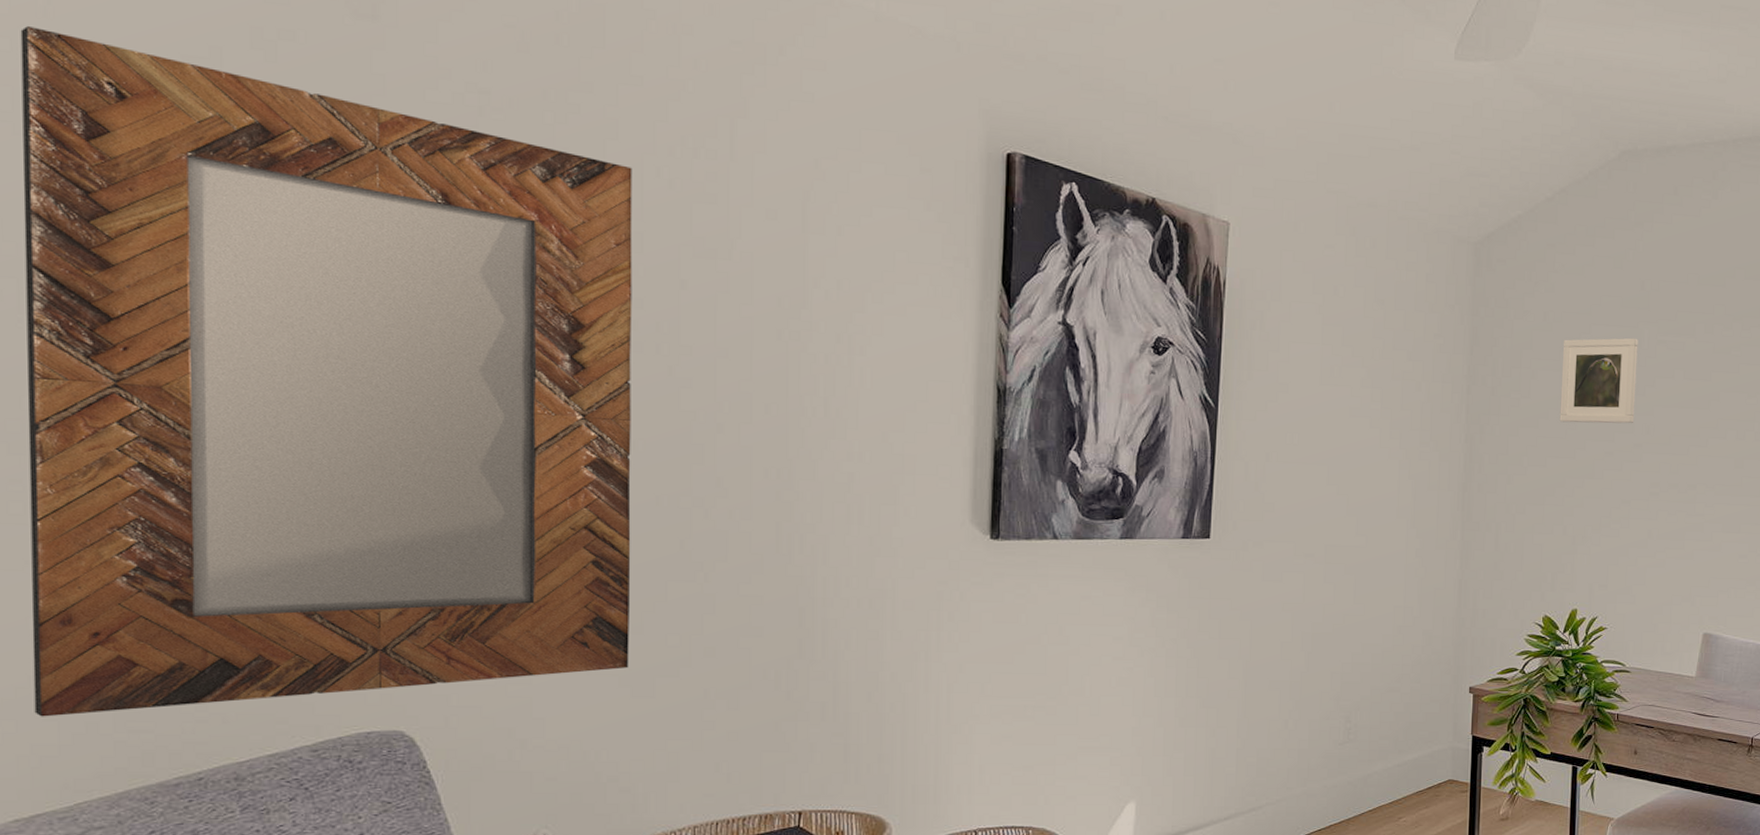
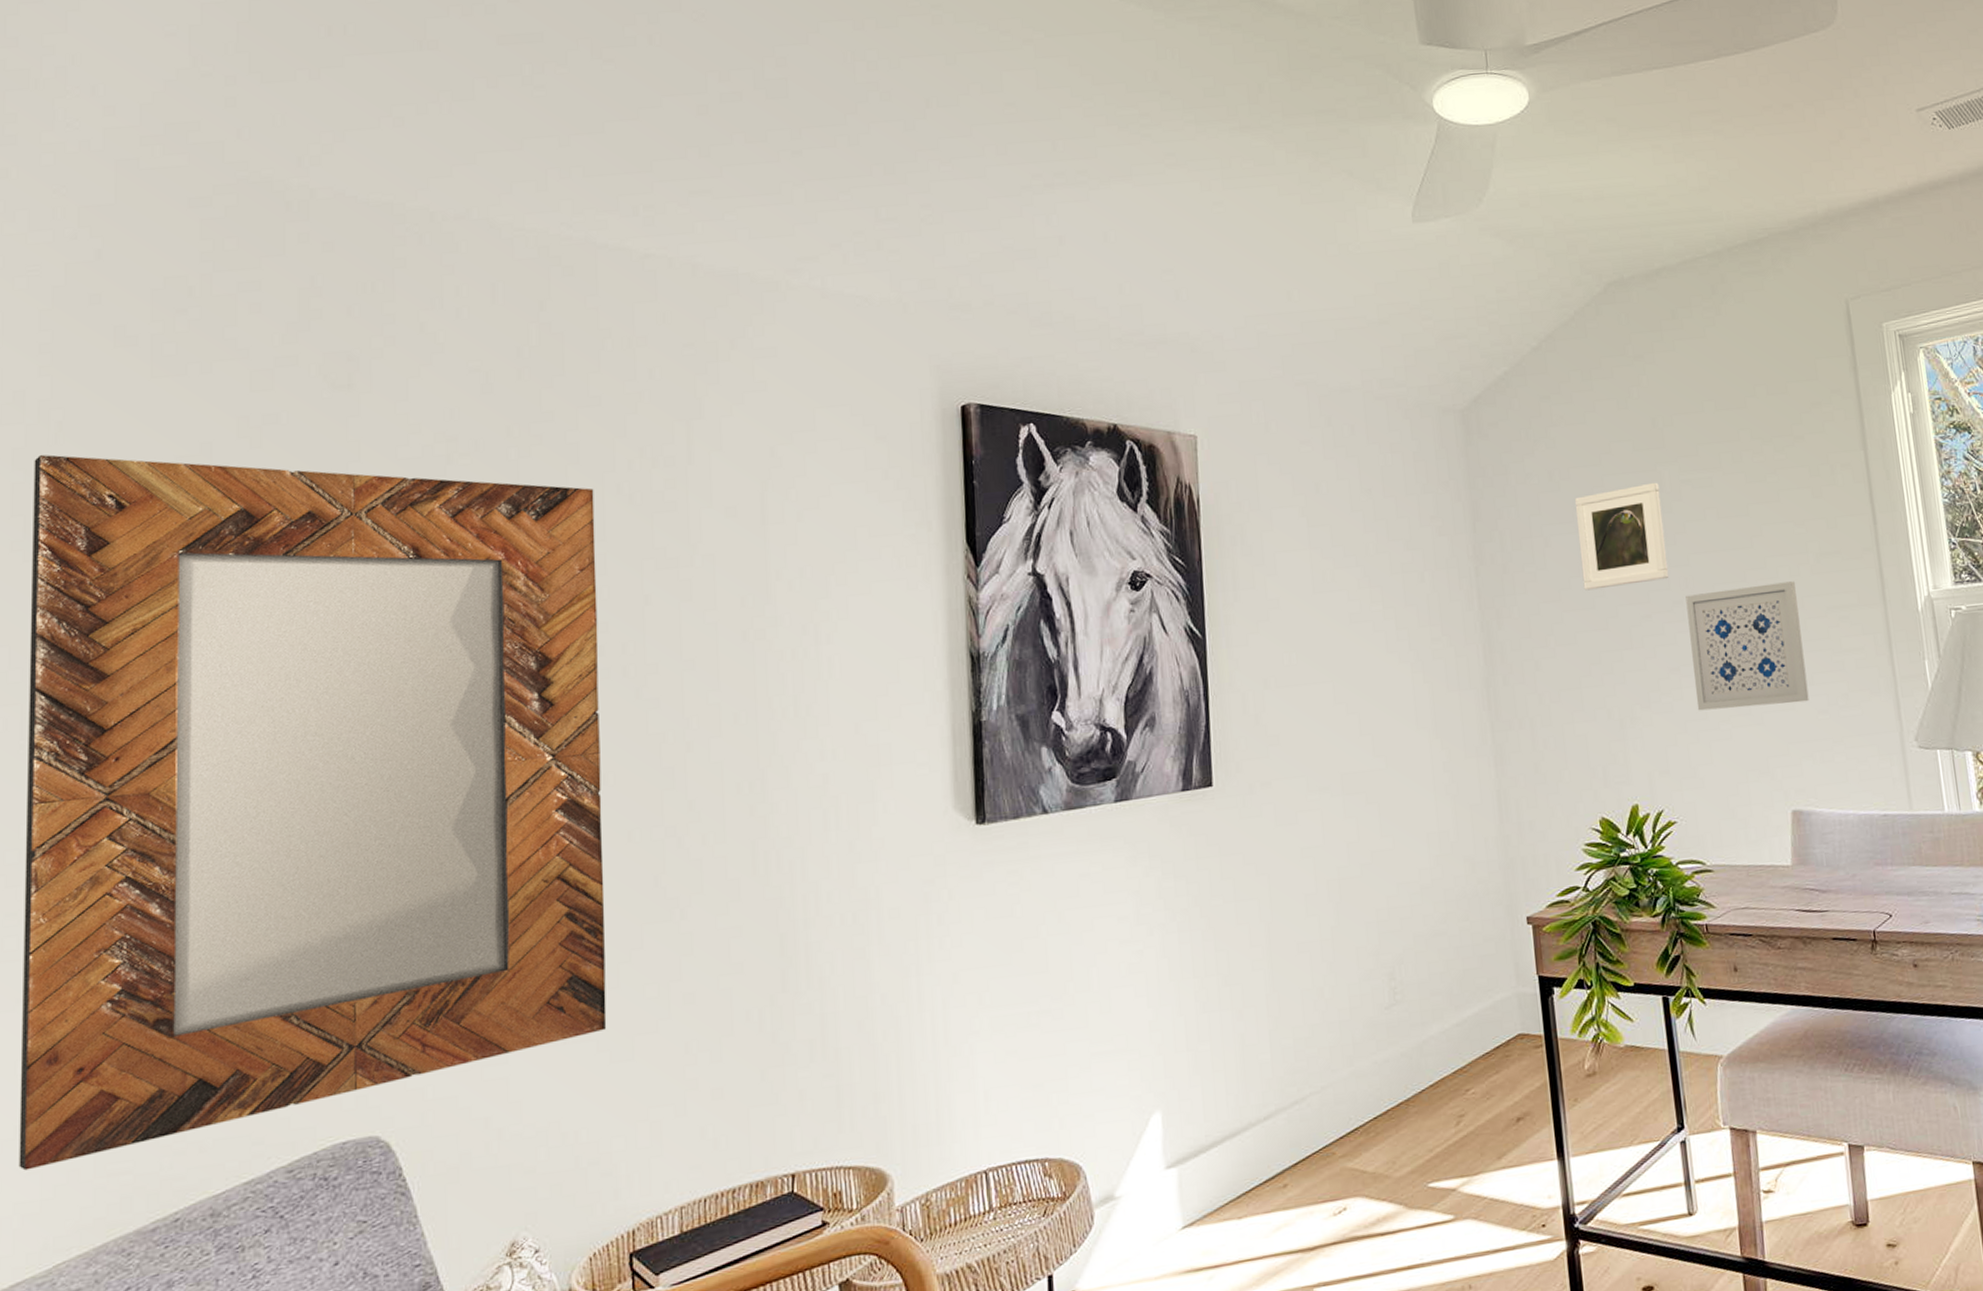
wall art: none [1639,440,1739,546] -> present [1685,581,1809,711]

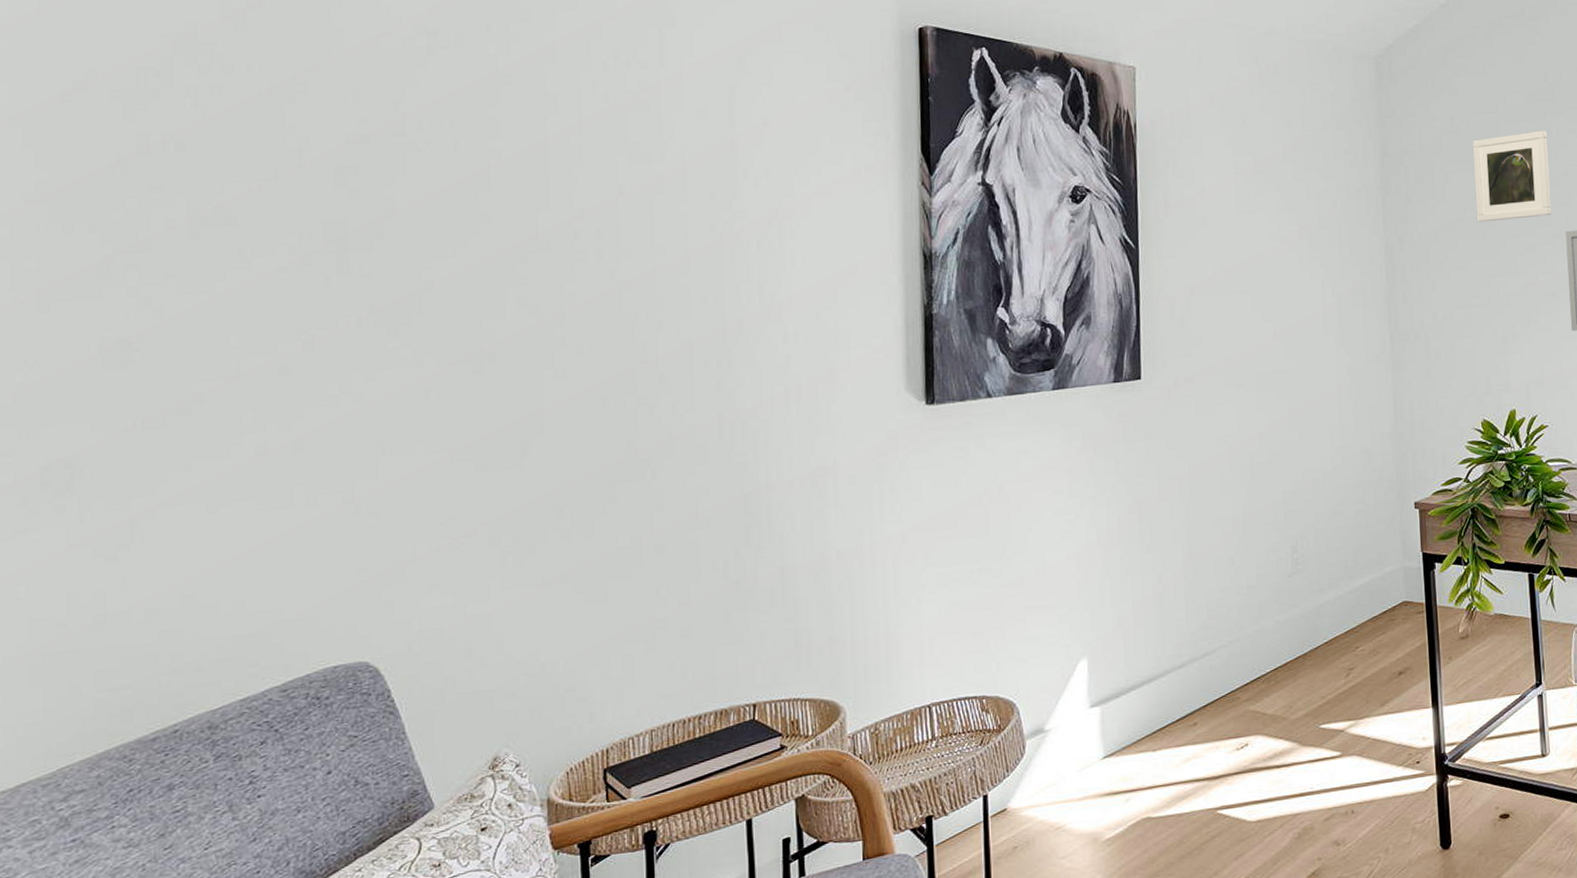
home mirror: present [18,454,607,1171] -> none [18,24,583,684]

